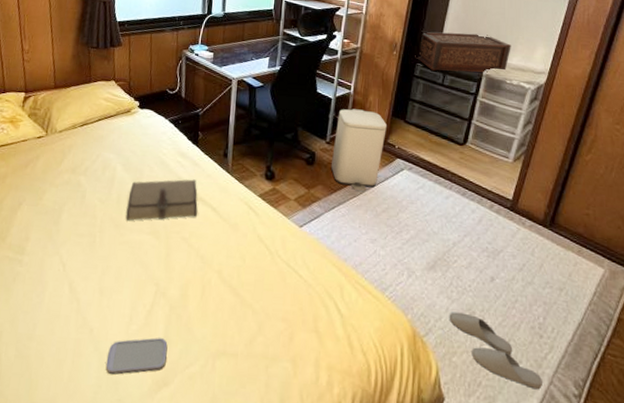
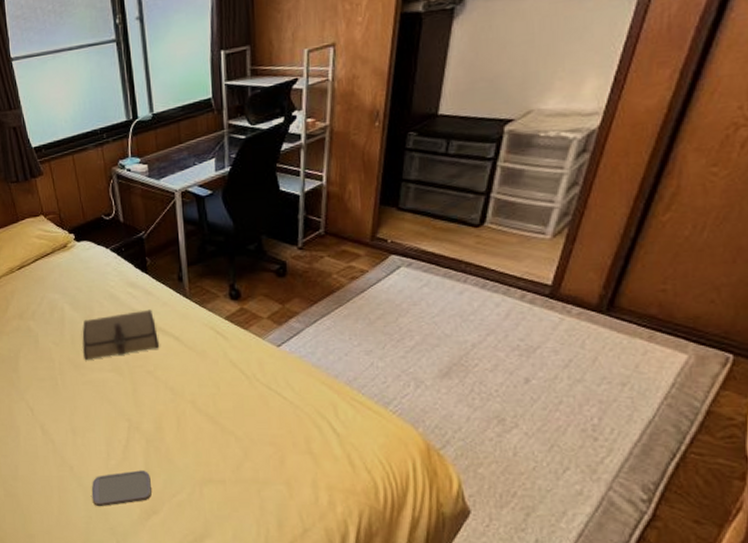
pedal bin: present [330,109,387,191] -> none [306,202,374,298]
decorative box: present [415,31,511,73] -> none [405,75,546,138]
slippers: present [449,312,542,390] -> none [471,421,598,497]

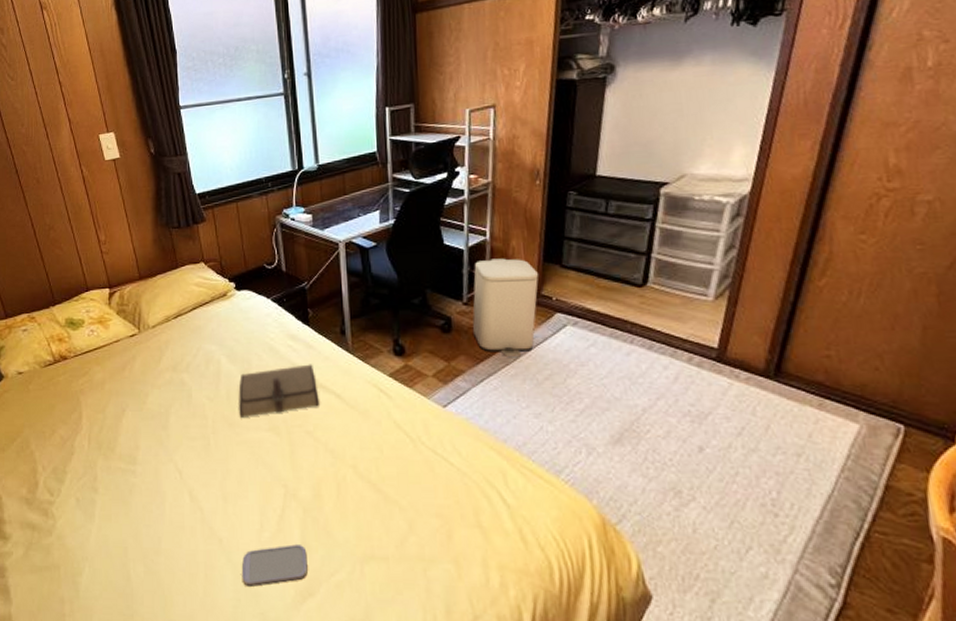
pedal bin: none [306,202,374,298] -> present [472,258,539,357]

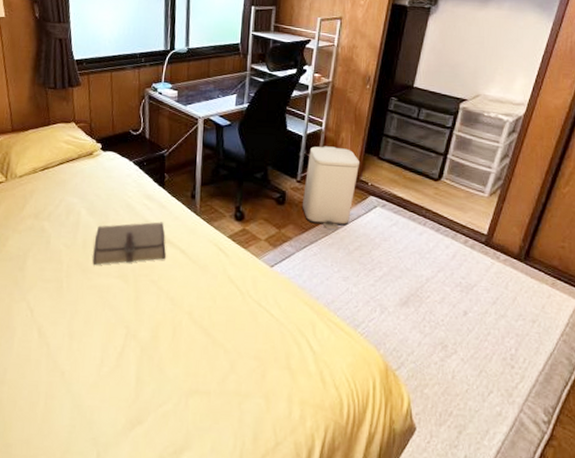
mobile phone: present [241,544,308,587] -> none [78,379,140,415]

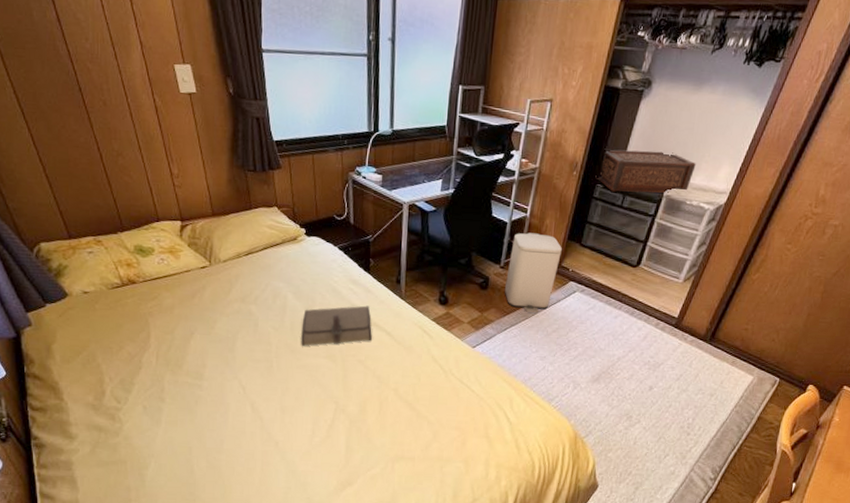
decorative box: none [389,63,490,105] -> present [595,148,696,193]

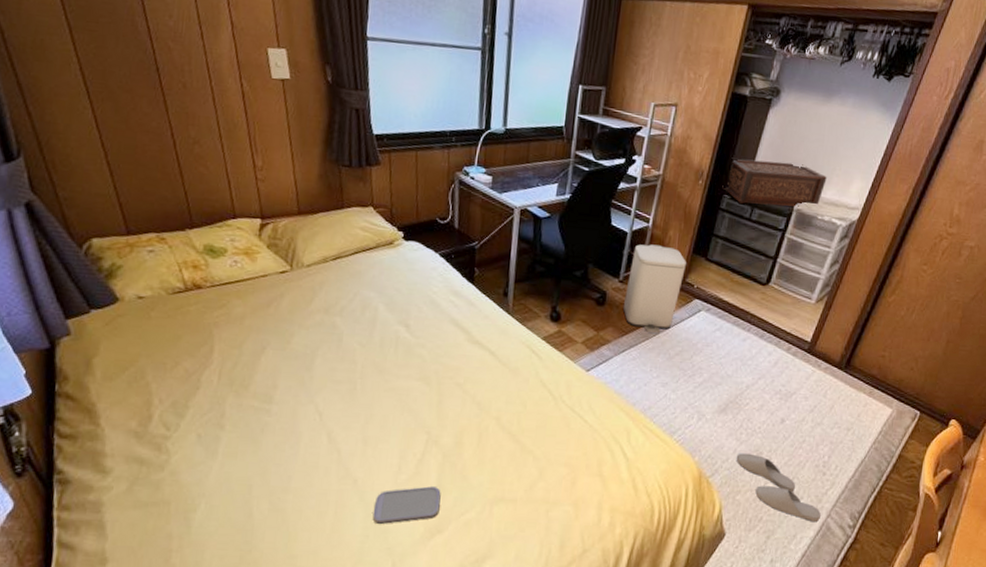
mobile phone: none [293,447,350,478] -> present [372,486,441,524]
tool roll: present [301,305,372,346] -> none [391,320,474,366]
slippers: none [608,417,685,476] -> present [736,453,821,523]

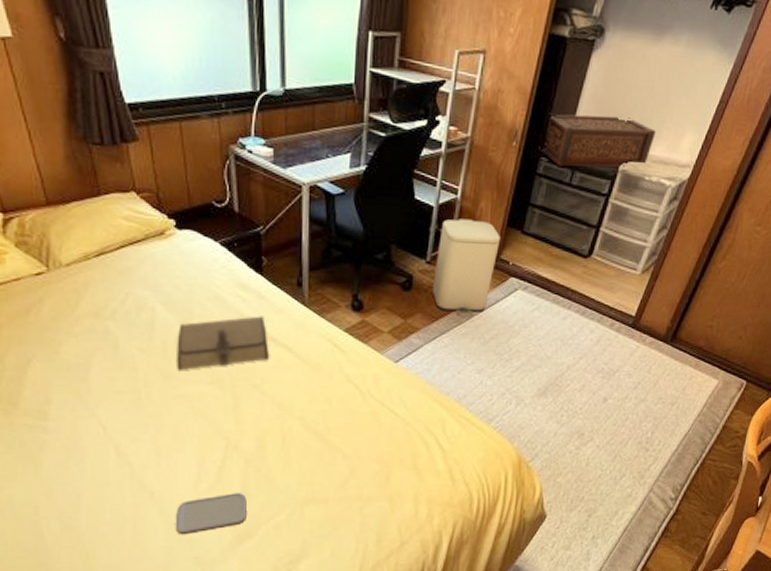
tool roll: none [391,320,474,366] -> present [177,316,269,370]
slippers: present [736,453,821,523] -> none [557,435,643,498]

